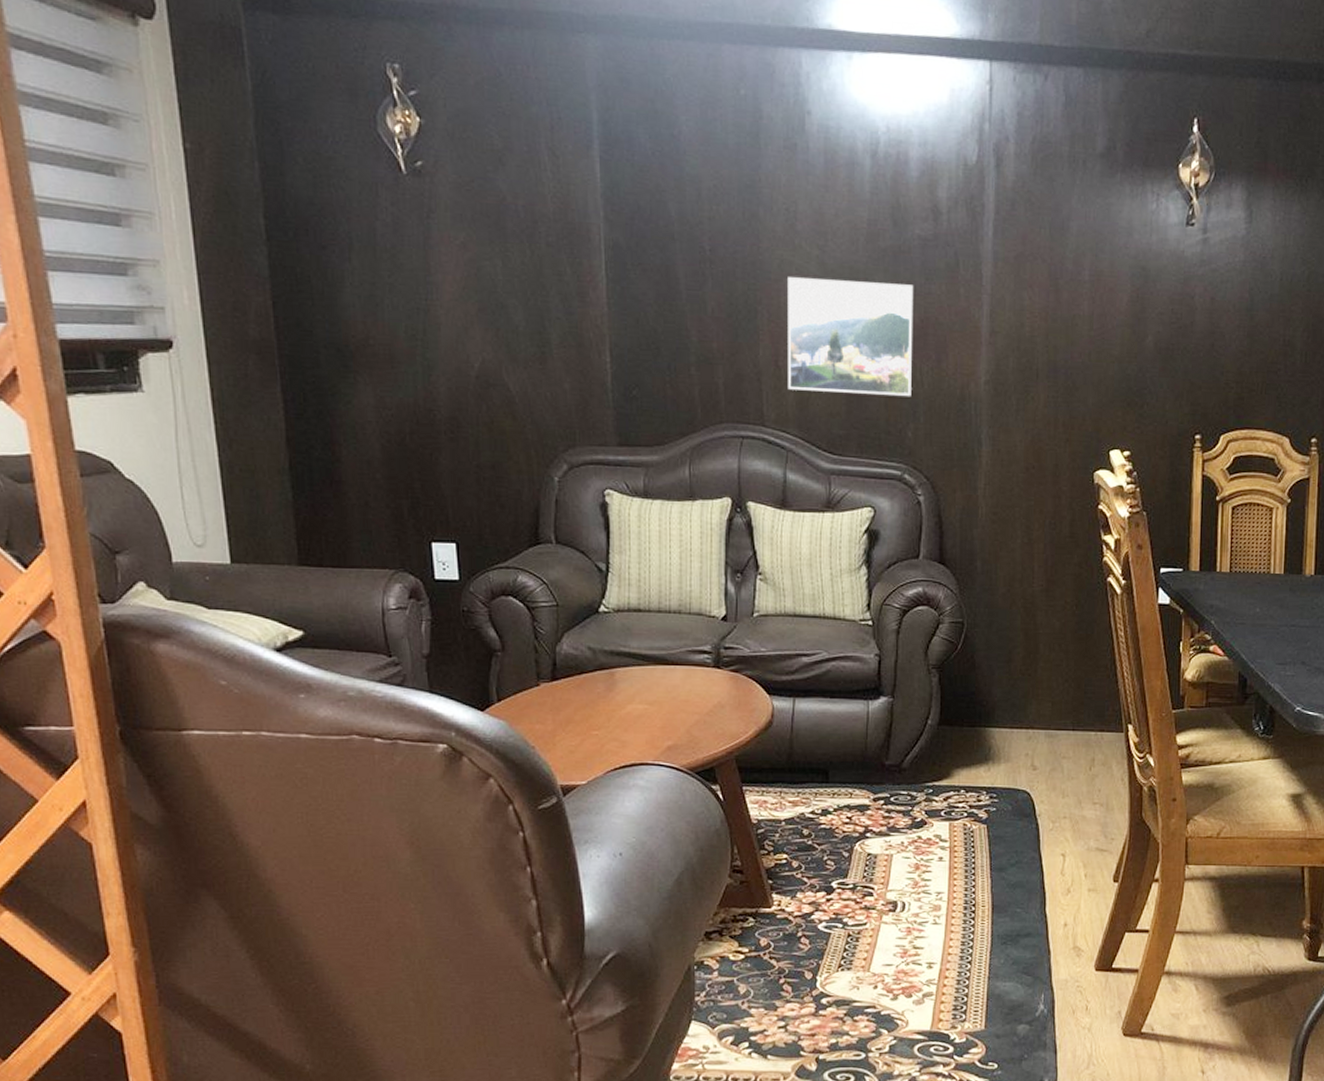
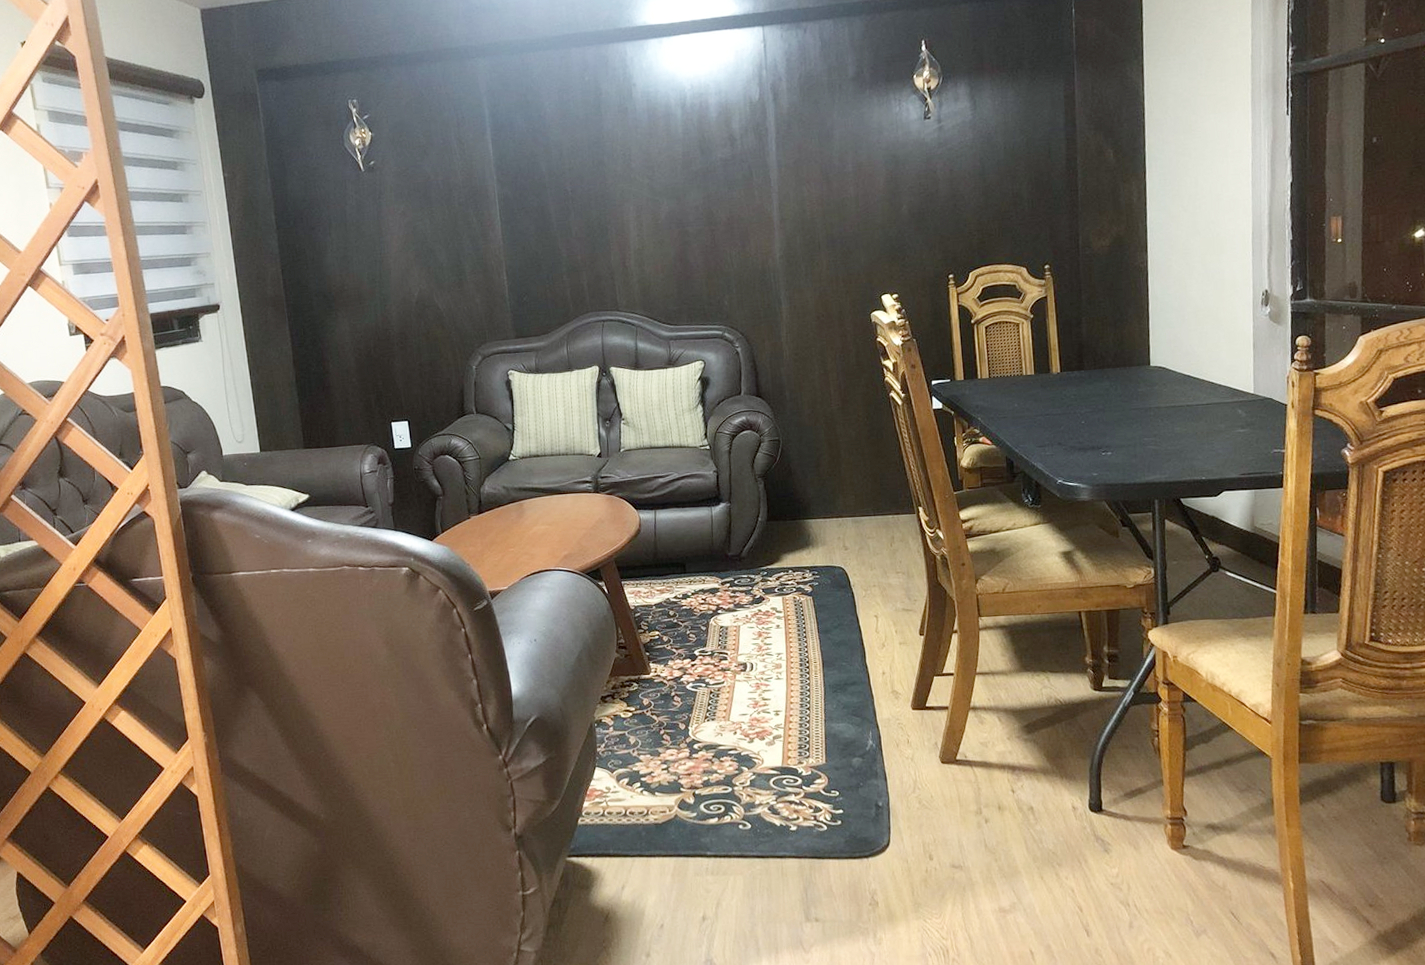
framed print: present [788,277,914,397] -> none [628,194,725,282]

